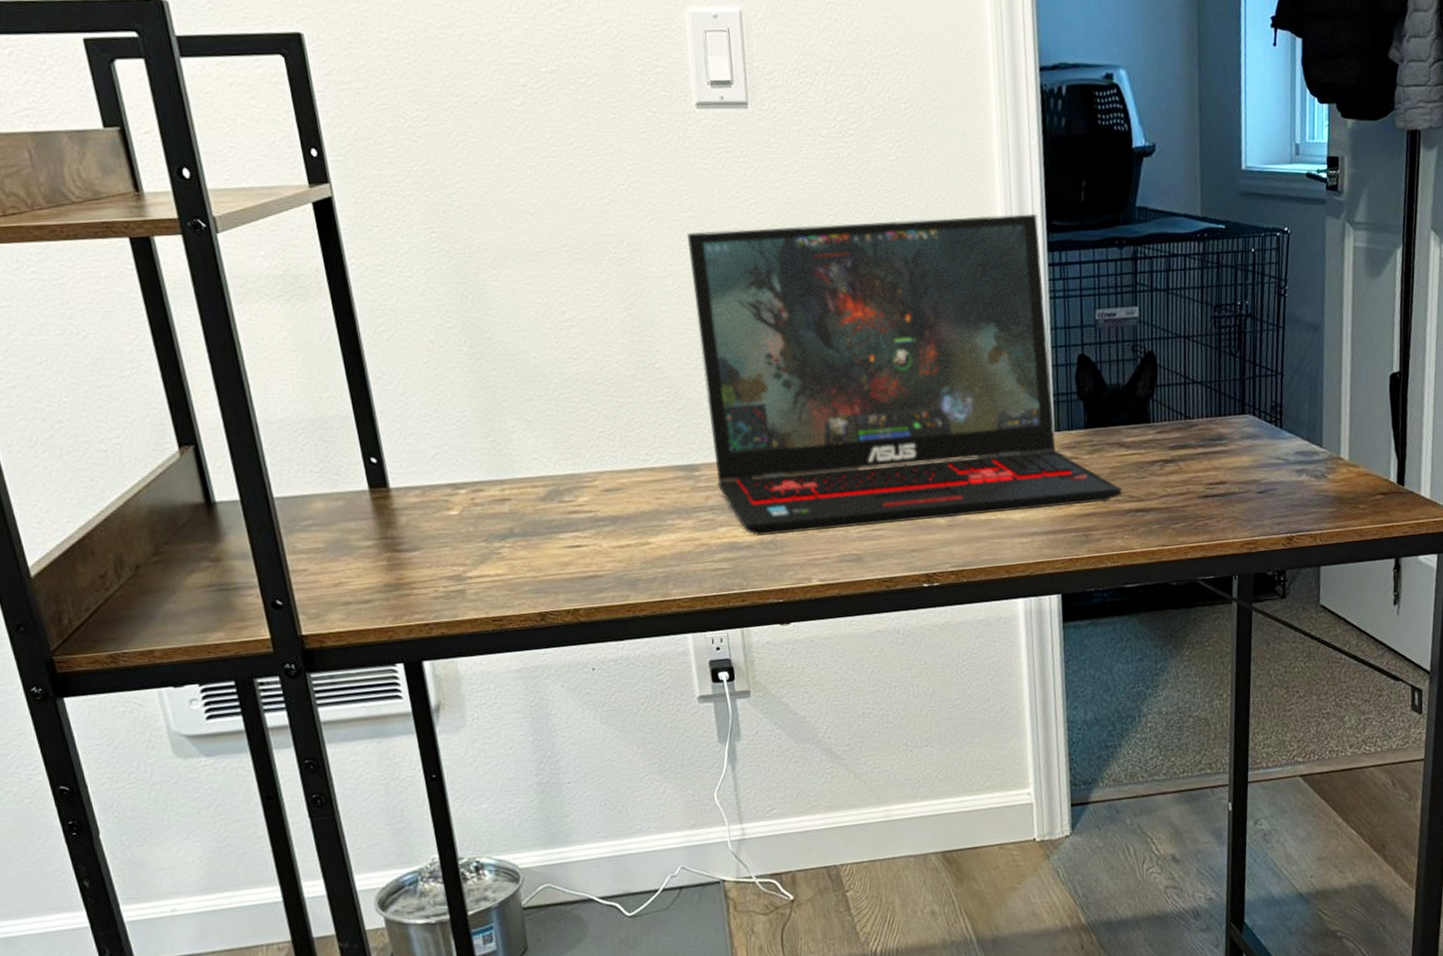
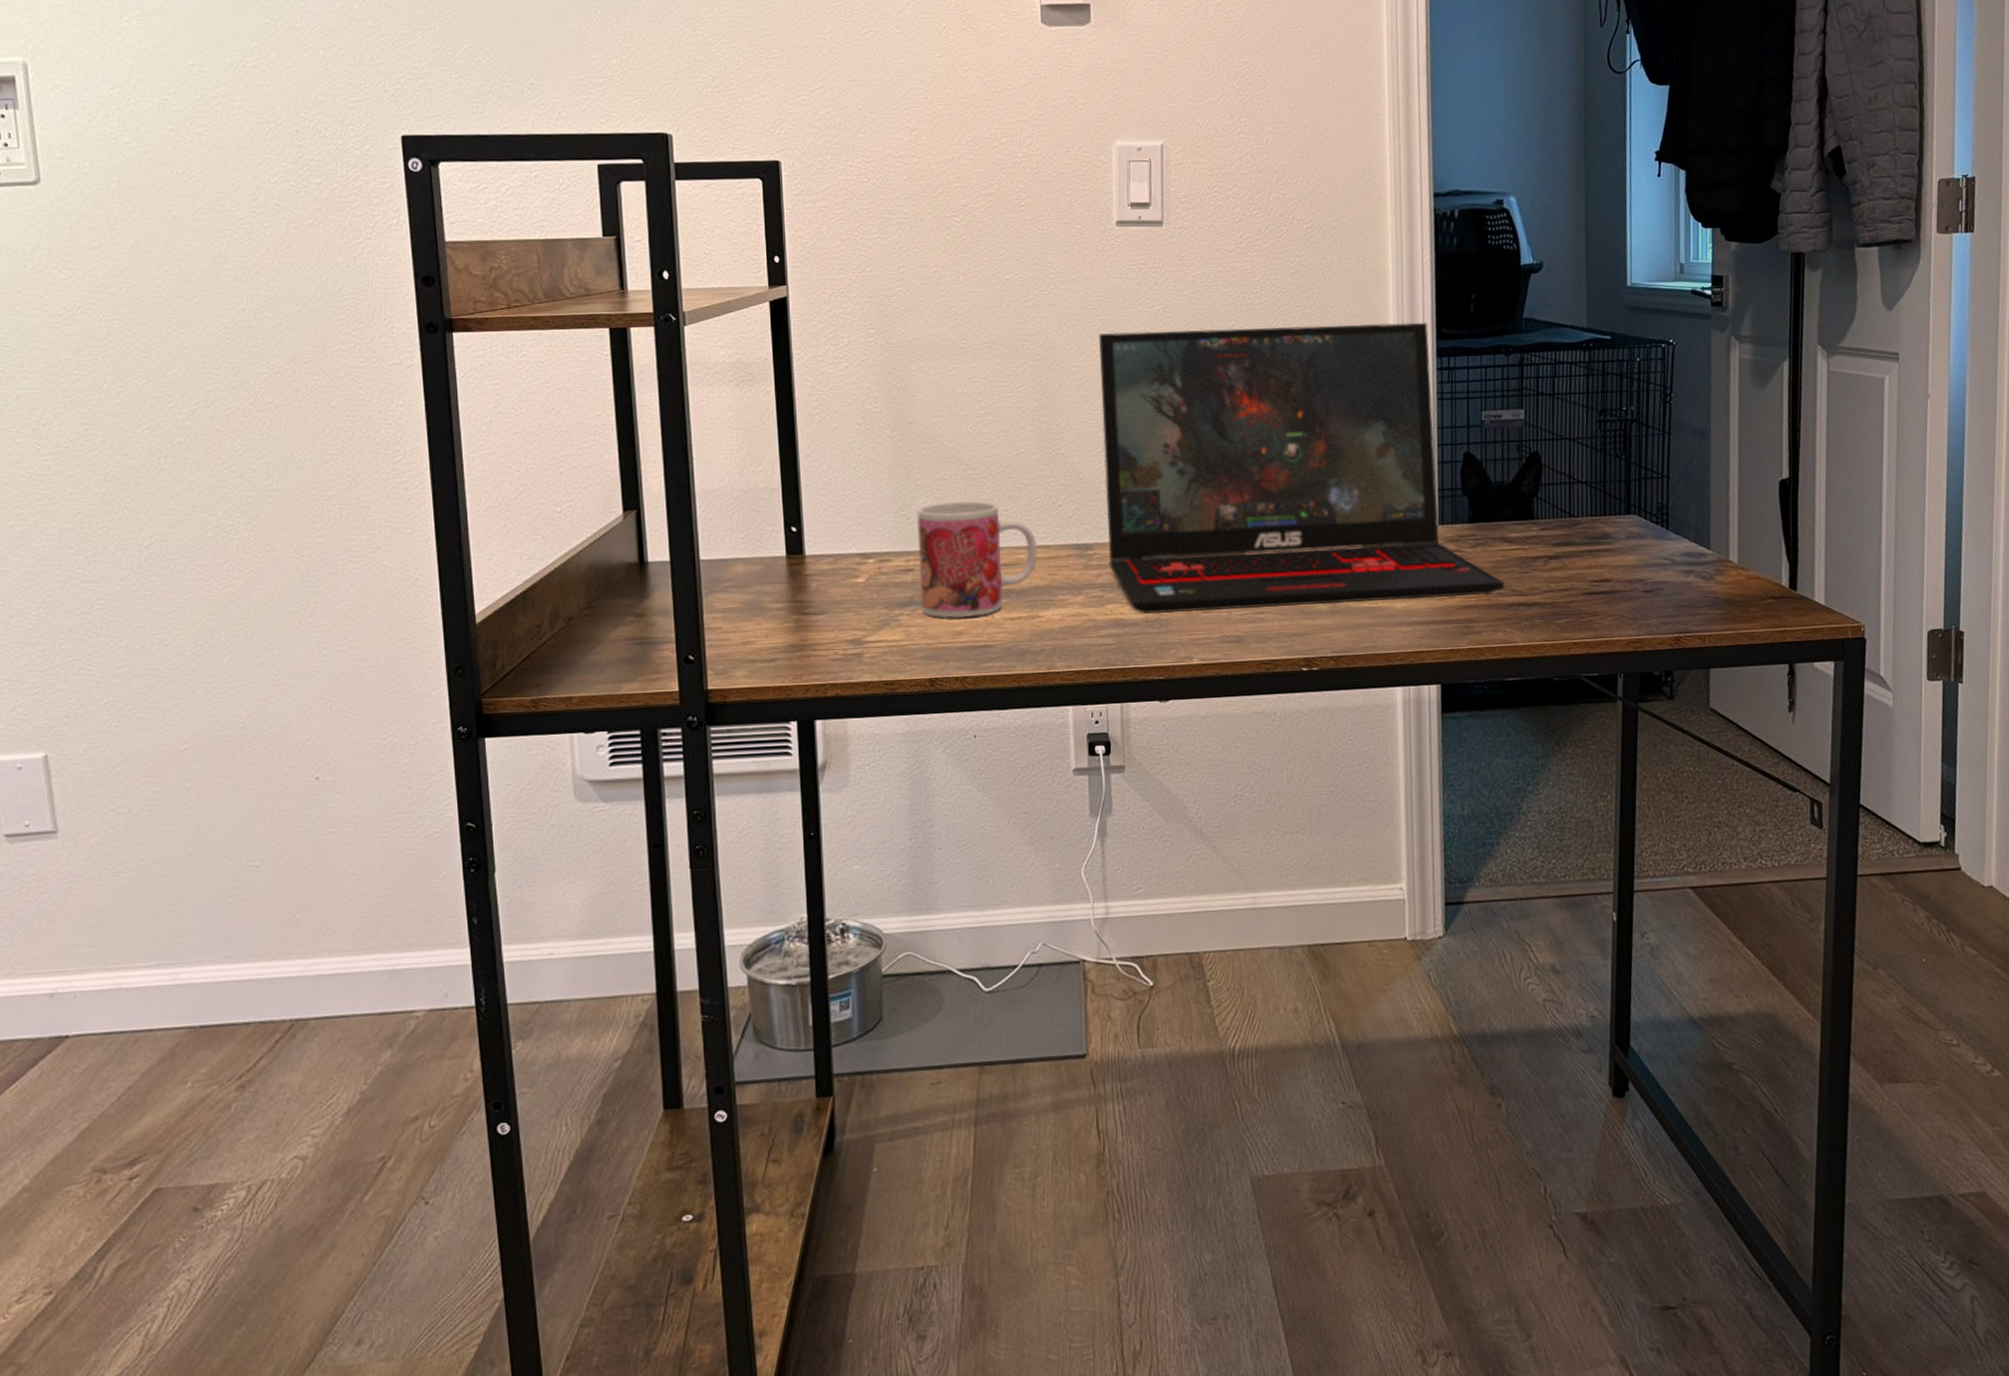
mug: none [507,422,642,549] -> present [917,501,1038,619]

